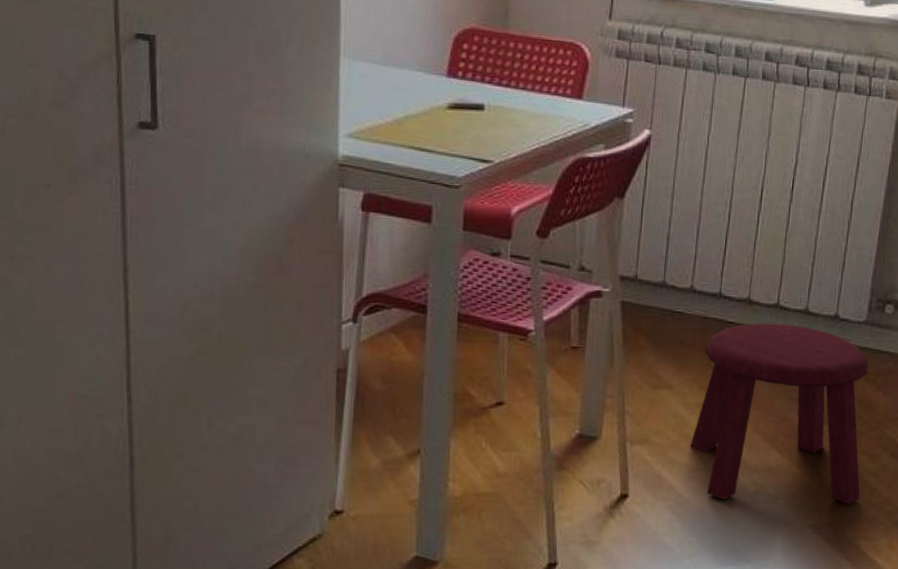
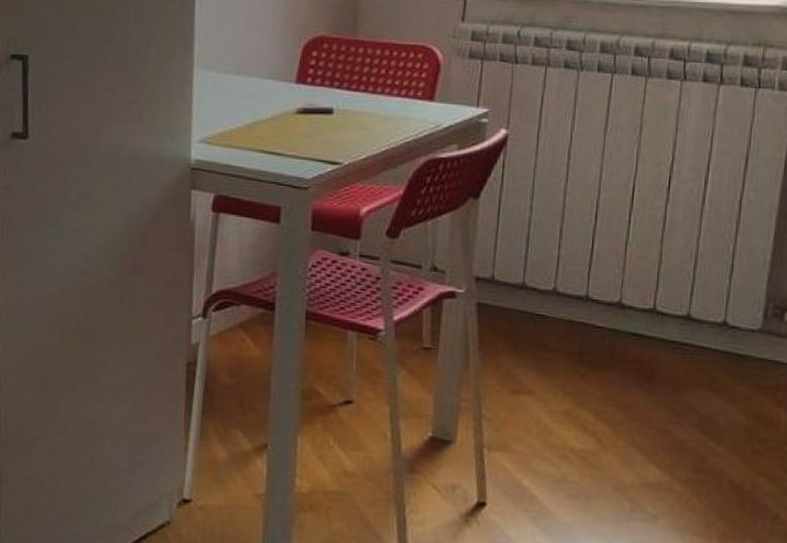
stool: present [690,323,869,504] -> none [554,328,766,531]

